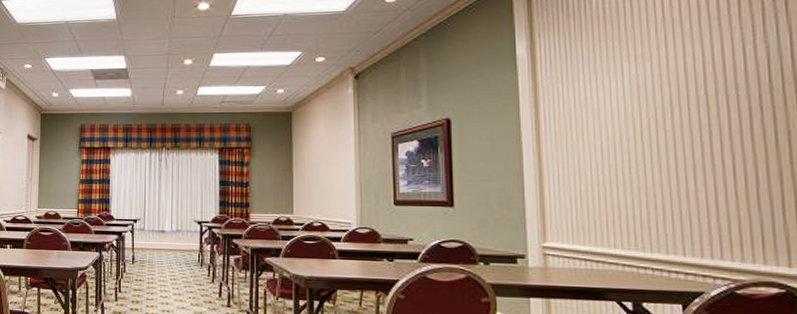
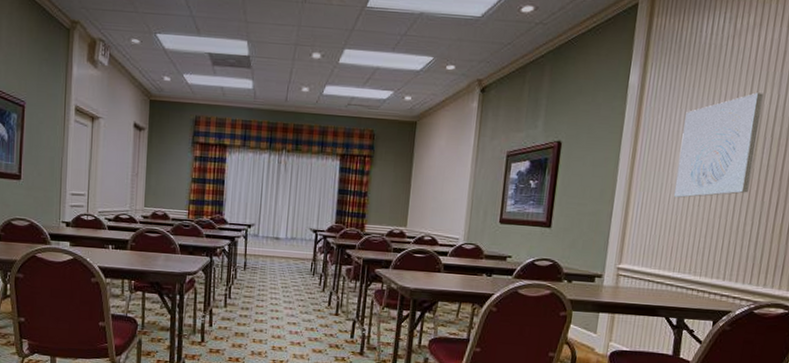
wall art: none [591,50,691,166] -> present [674,92,763,198]

